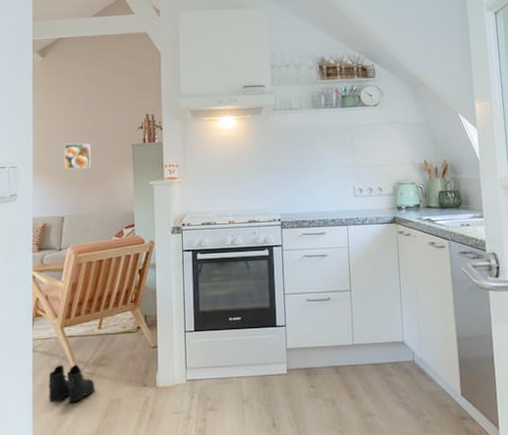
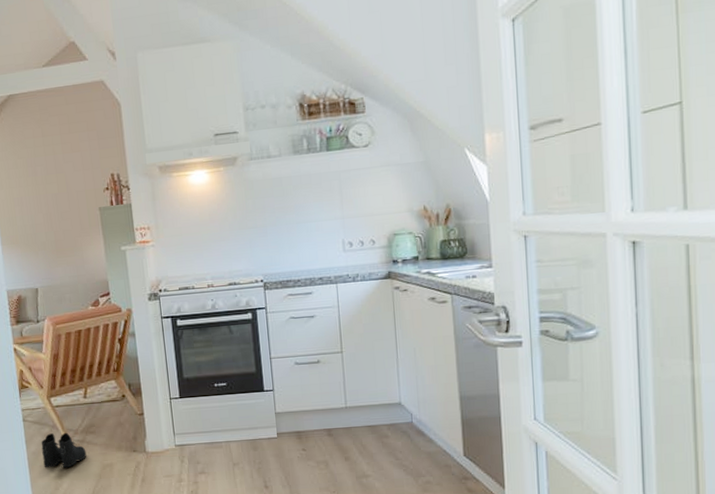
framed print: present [64,143,91,170] -> none [30,210,60,239]

